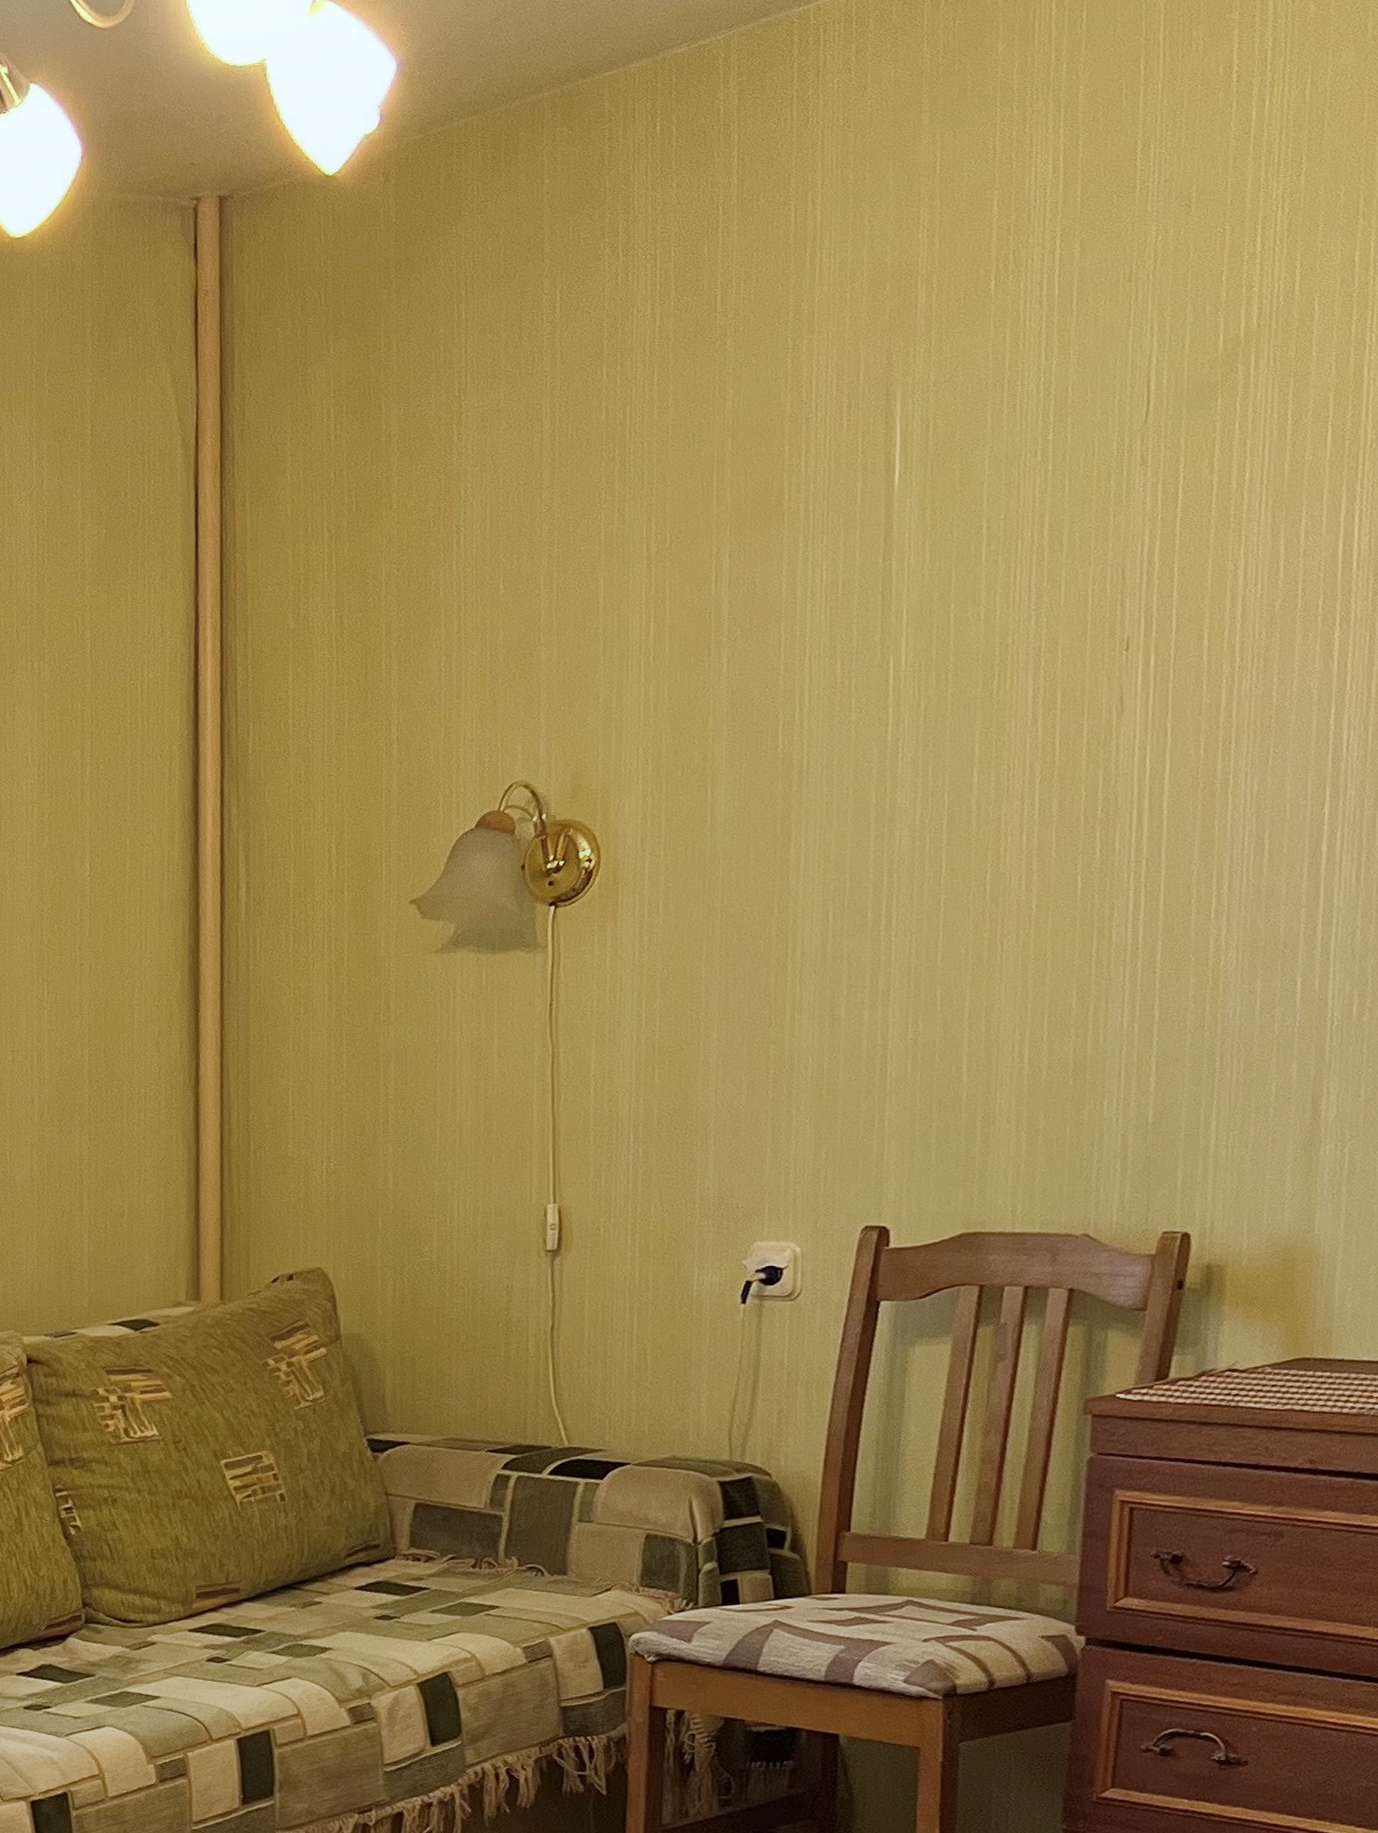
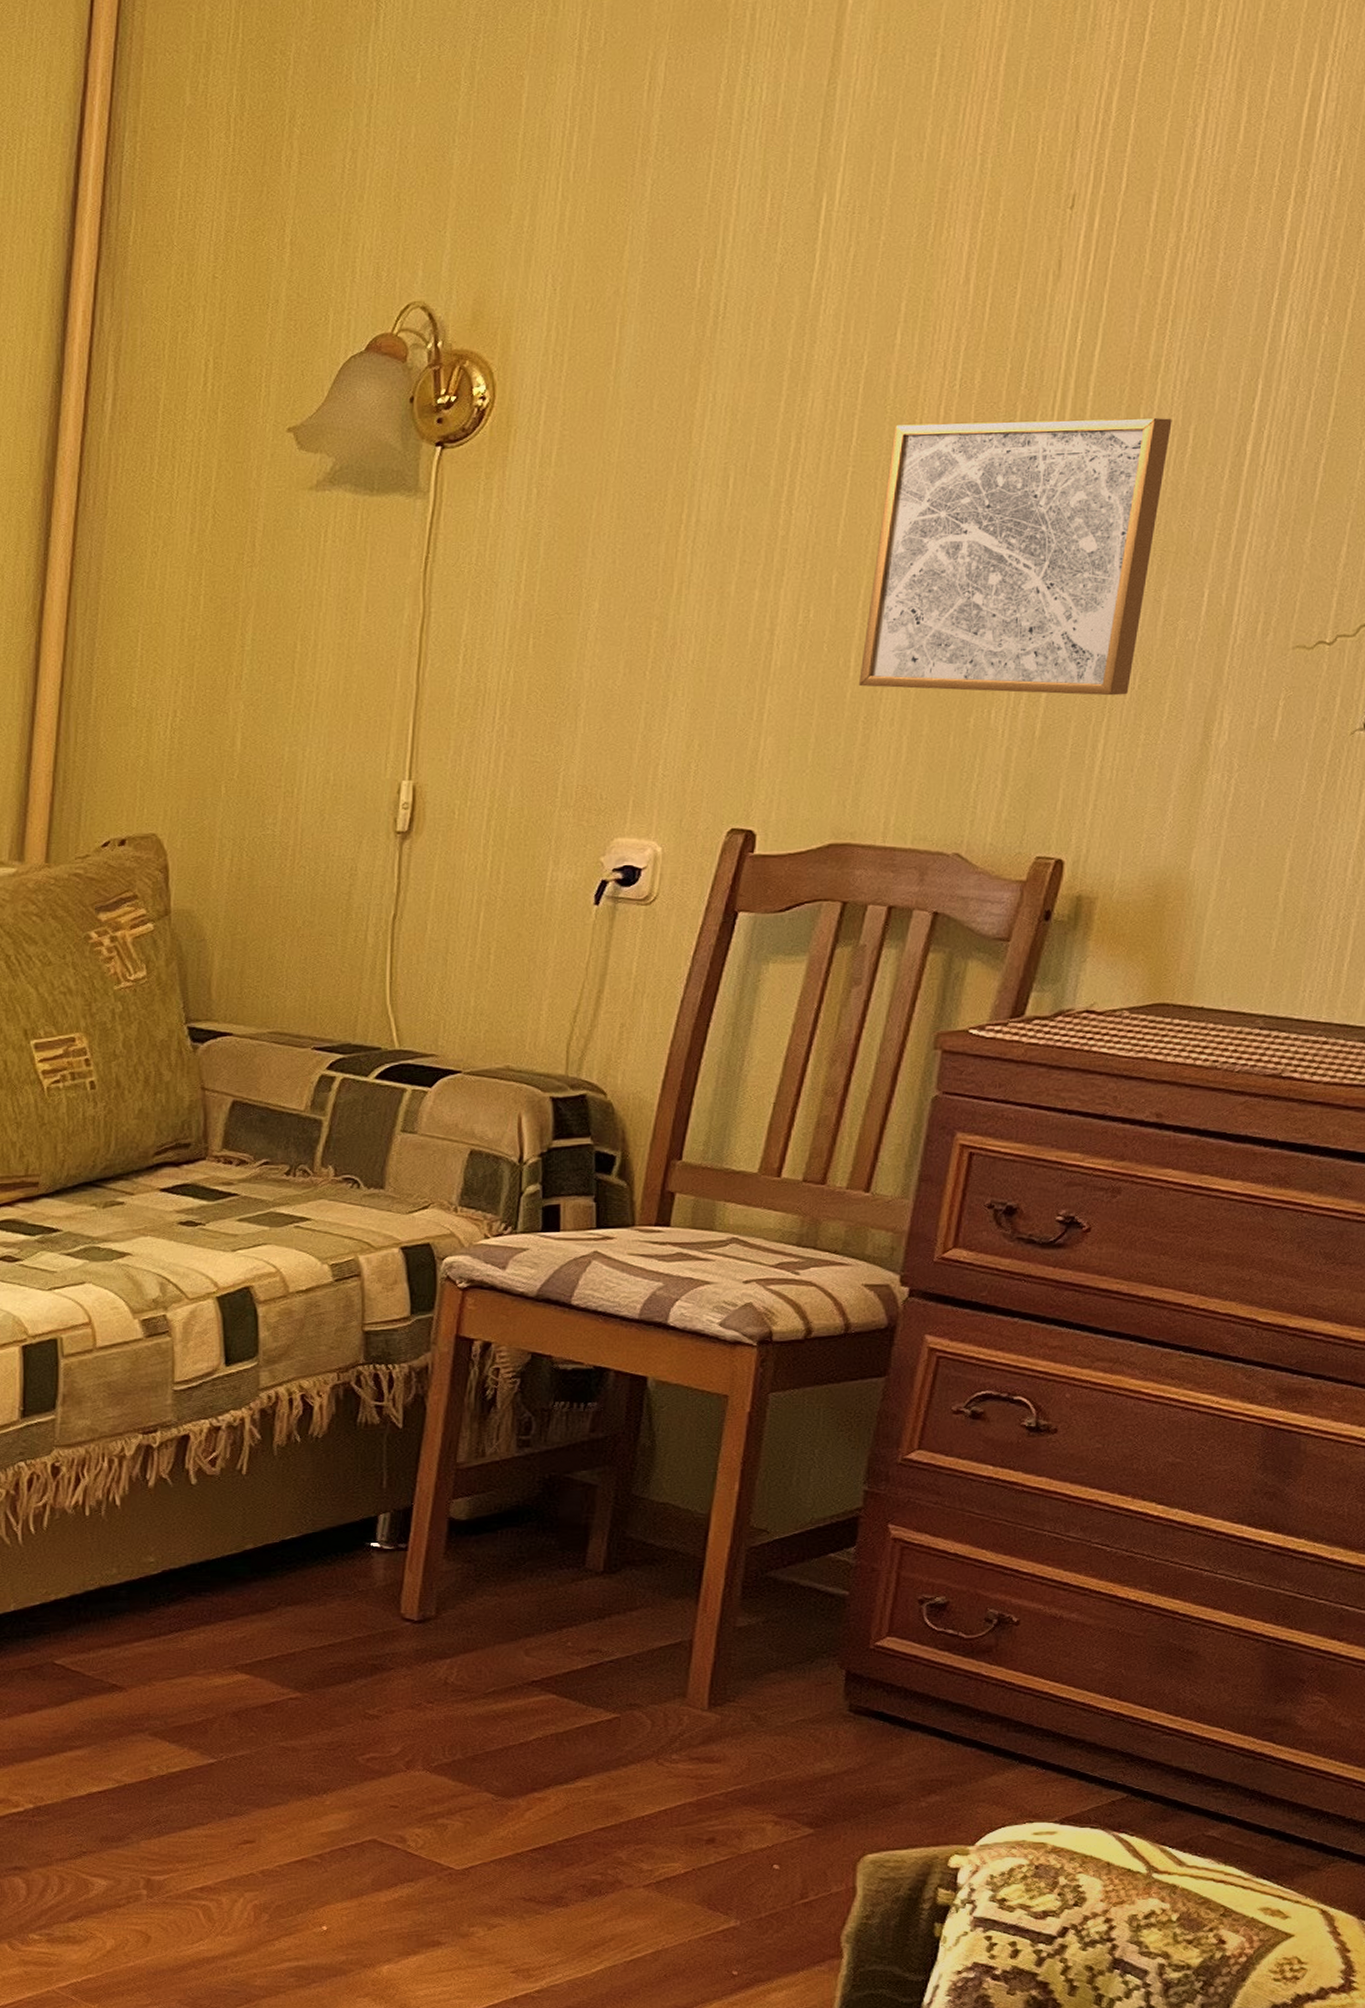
wall art: none [972,828,1247,1090] -> present [859,418,1172,696]

